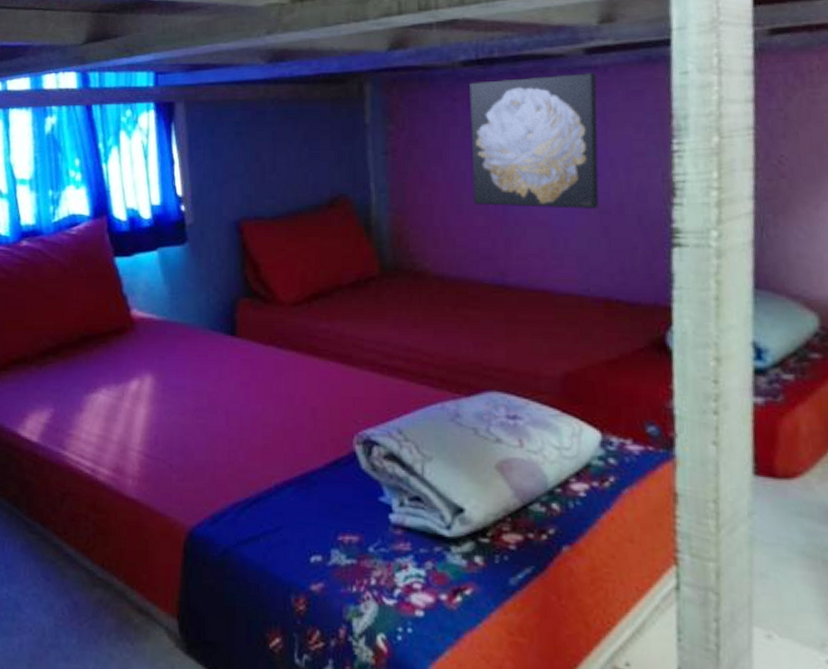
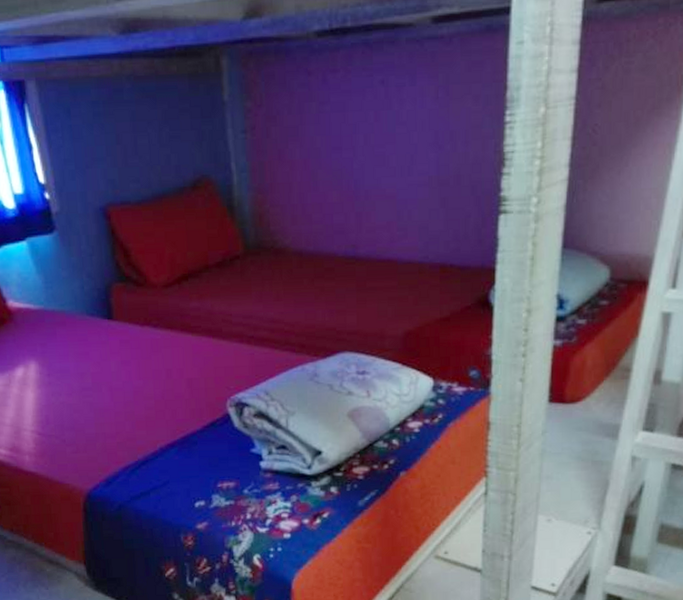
wall art: present [469,73,599,209] -> none [323,43,443,183]

